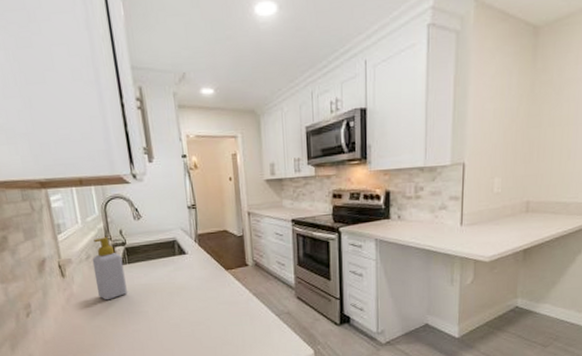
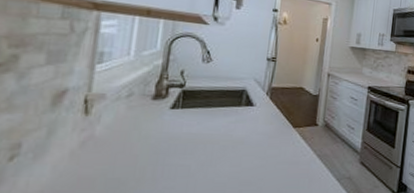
soap bottle: present [92,237,127,301] -> none [129,75,176,148]

